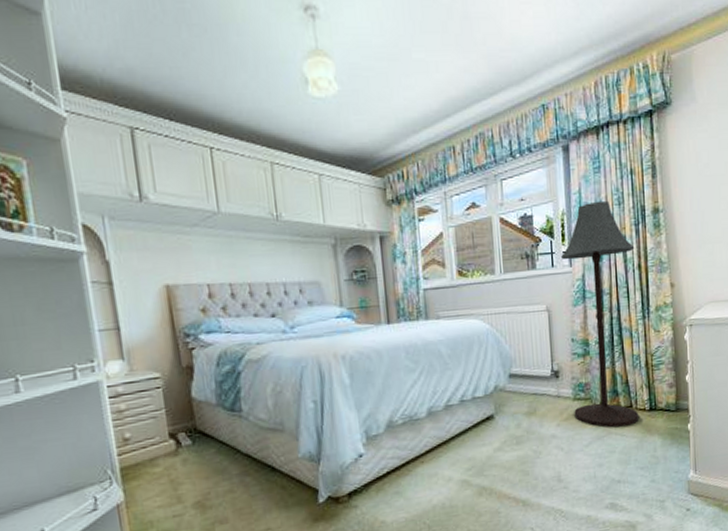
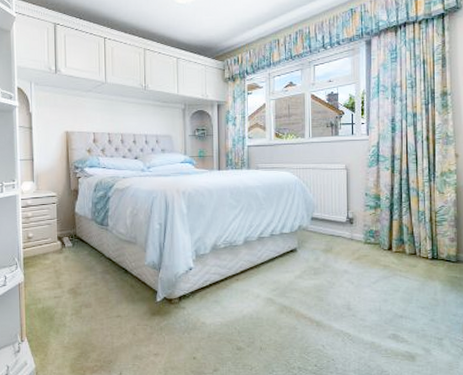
floor lamp: present [561,200,640,428] -> none [360,84,424,270]

